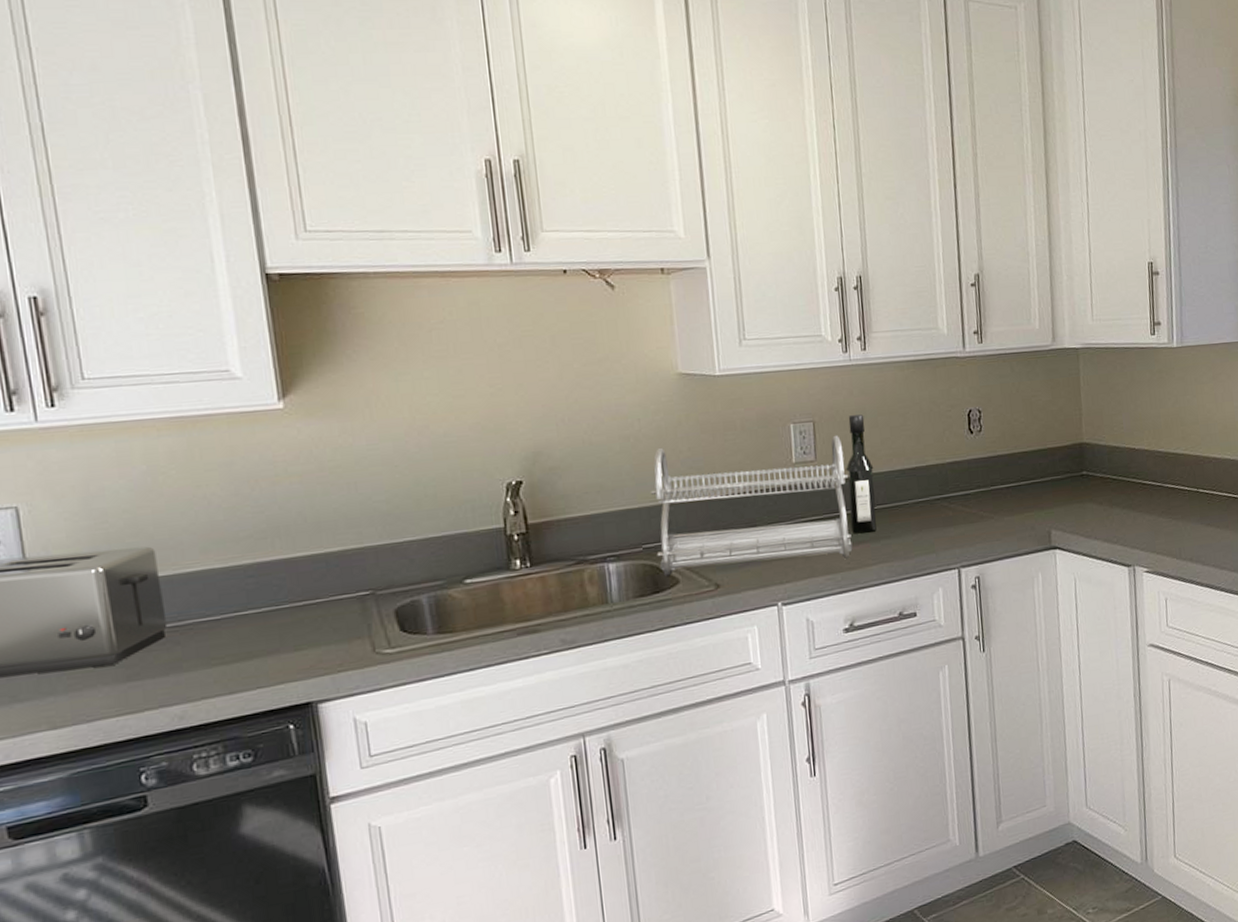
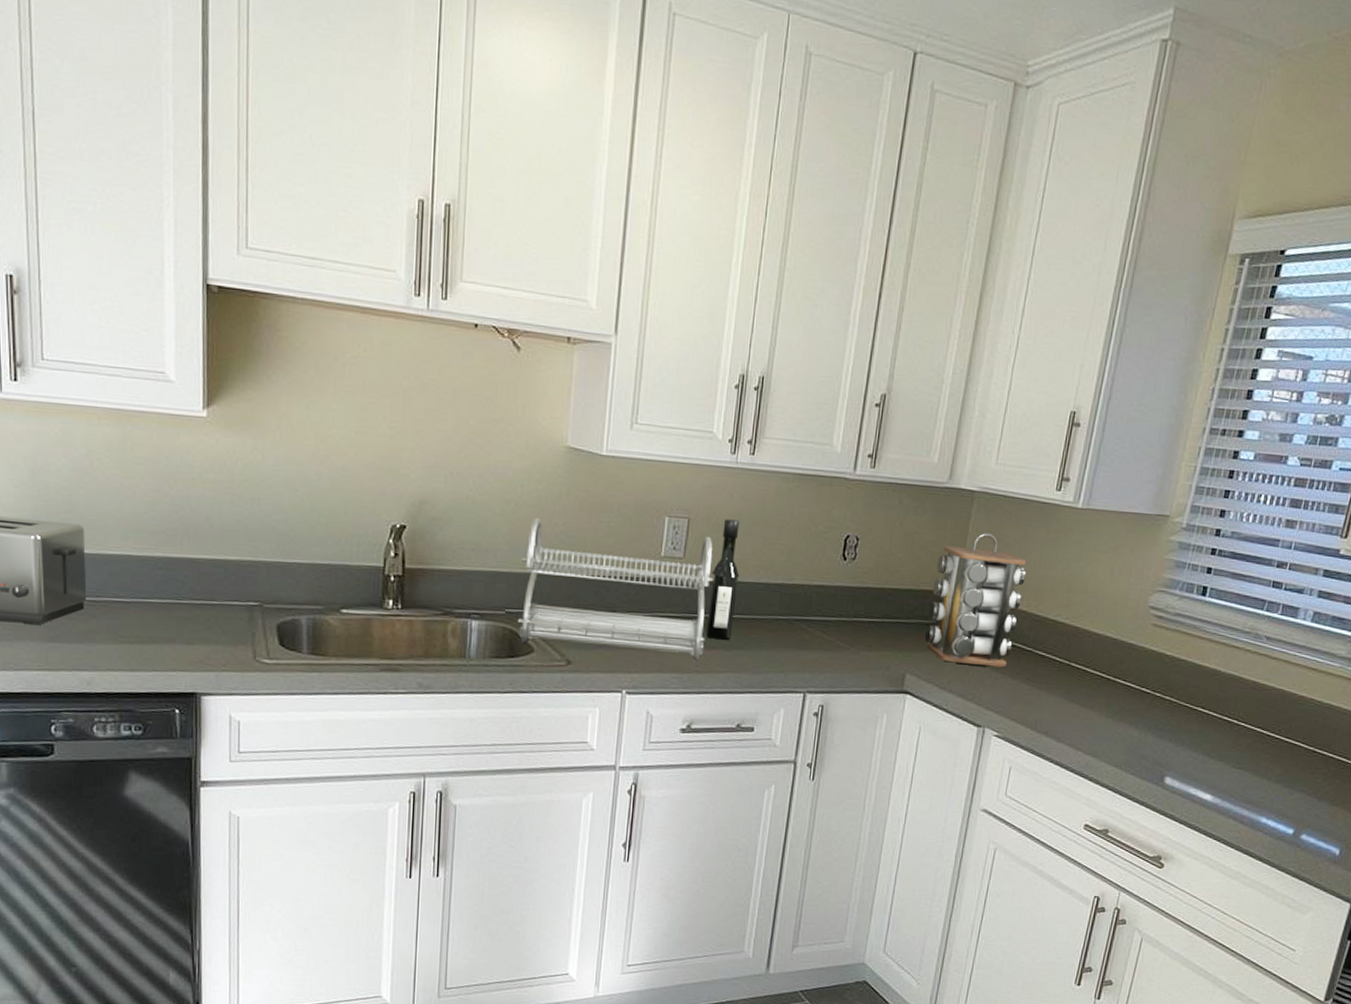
spice rack: none [1058,384,1144,511] -> present [924,533,1027,668]

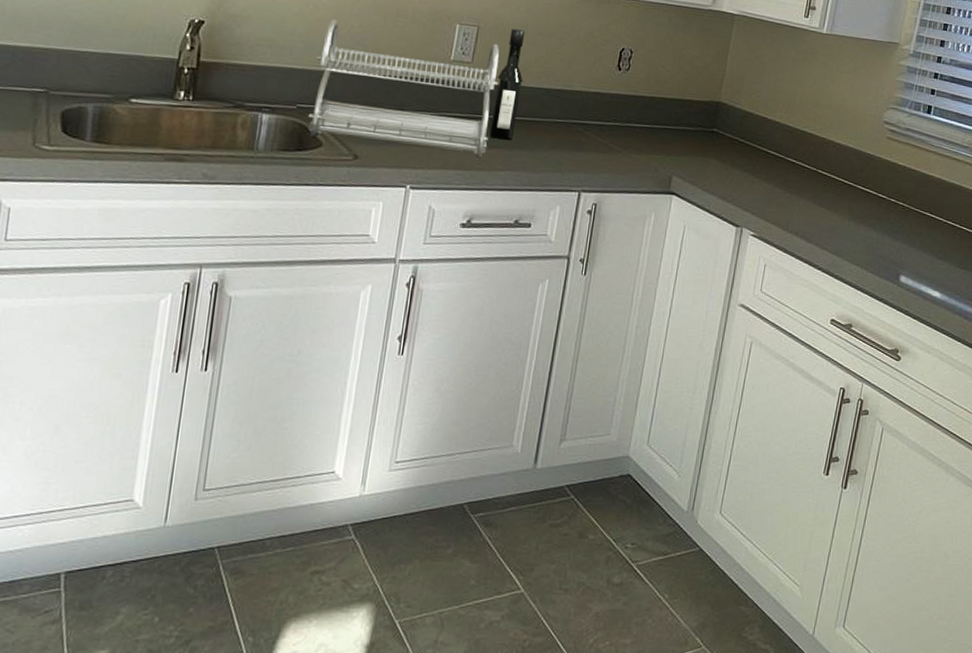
spice rack: present [924,533,1027,668] -> none [689,51,780,173]

